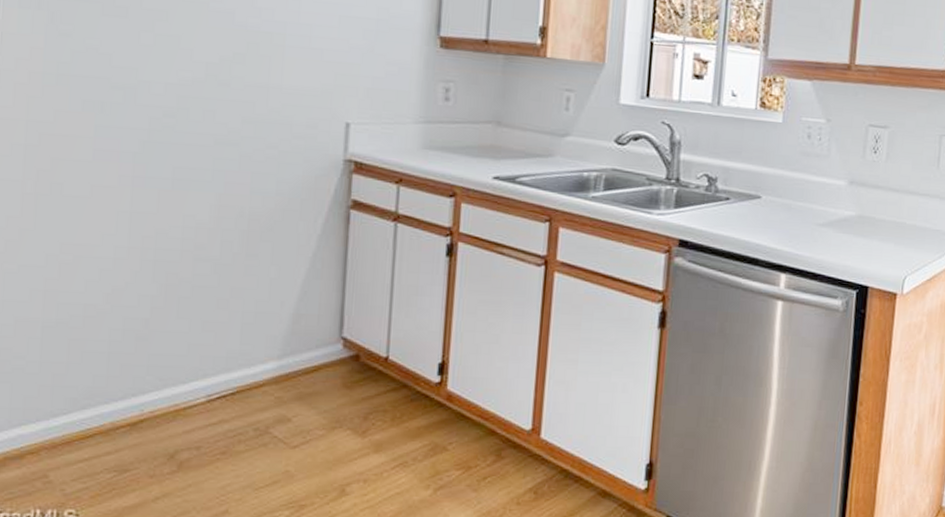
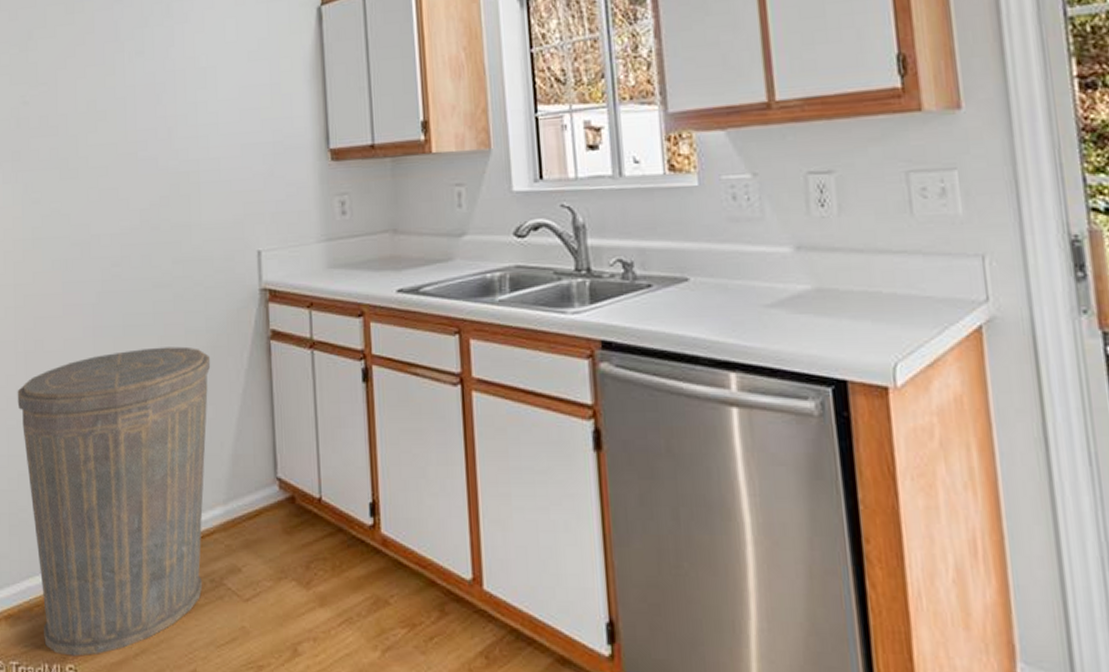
trash can: none [20,204,278,502] -> present [17,346,211,656]

